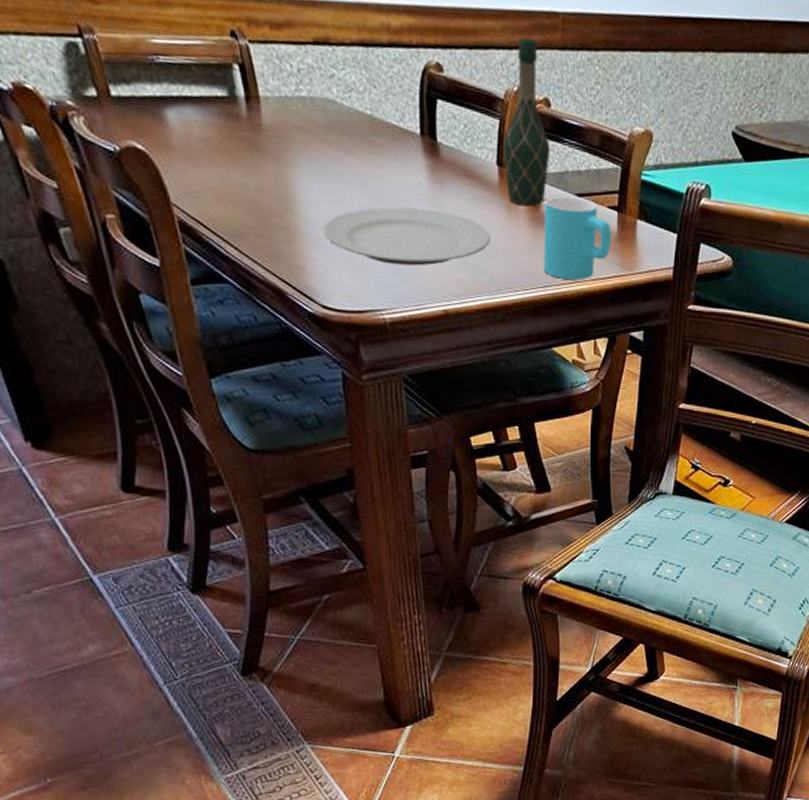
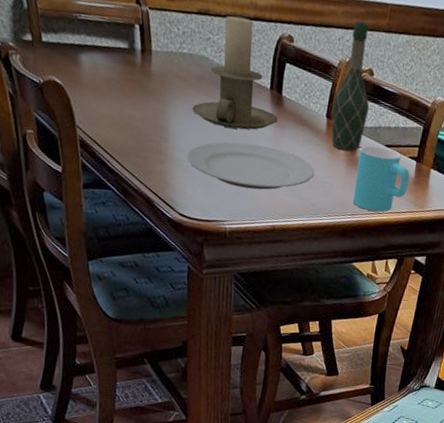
candle holder: none [322,43,435,190] -> present [192,16,278,130]

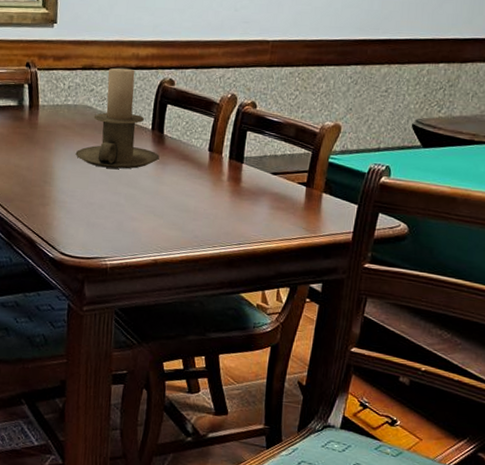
plate: present [187,142,315,190] -> none [69,181,198,225]
wine bottle: present [331,21,370,151] -> none [214,60,254,182]
cup: present [353,145,410,212] -> none [239,174,300,240]

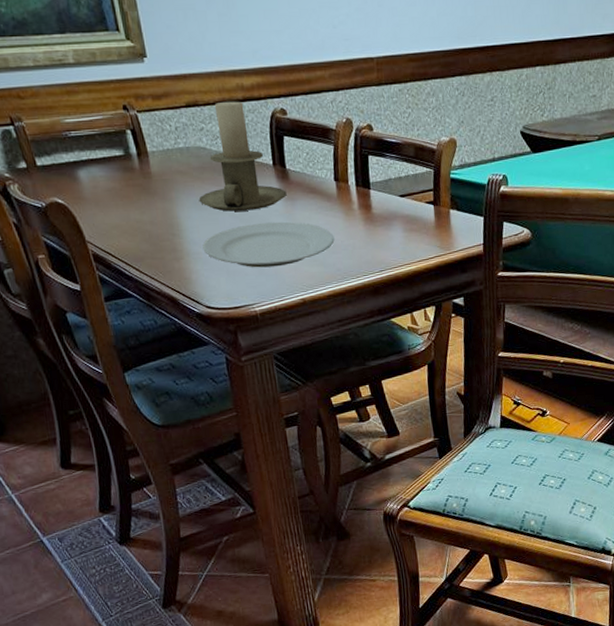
plate: none [69,181,198,225] -> present [202,221,335,268]

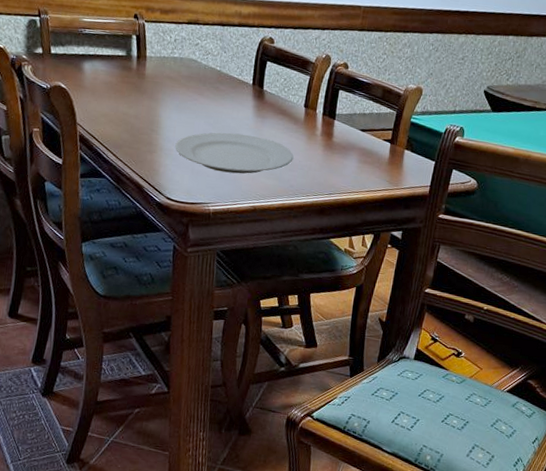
candle holder: present [199,101,287,212] -> none [181,24,259,121]

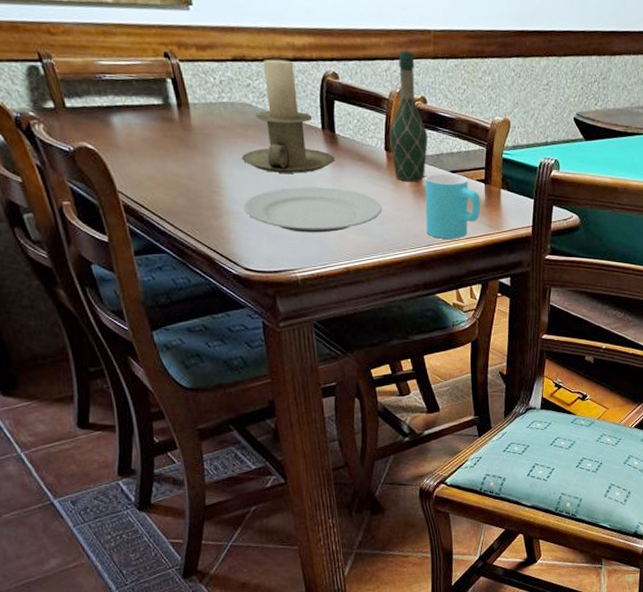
candle holder: none [181,24,259,121] -> present [241,59,335,173]
wine bottle: none [309,22,345,137] -> present [389,51,429,182]
cup: none [330,130,385,191] -> present [425,173,481,239]

